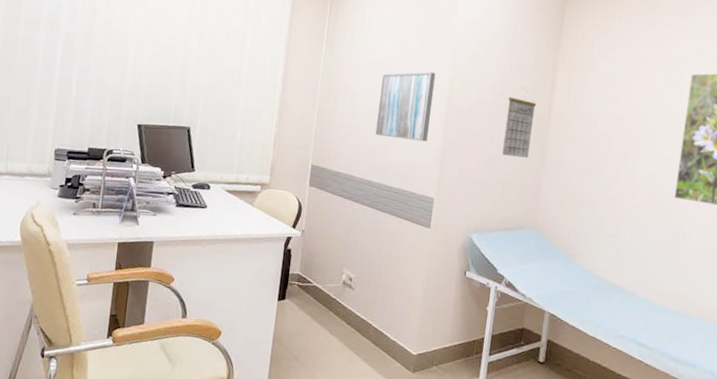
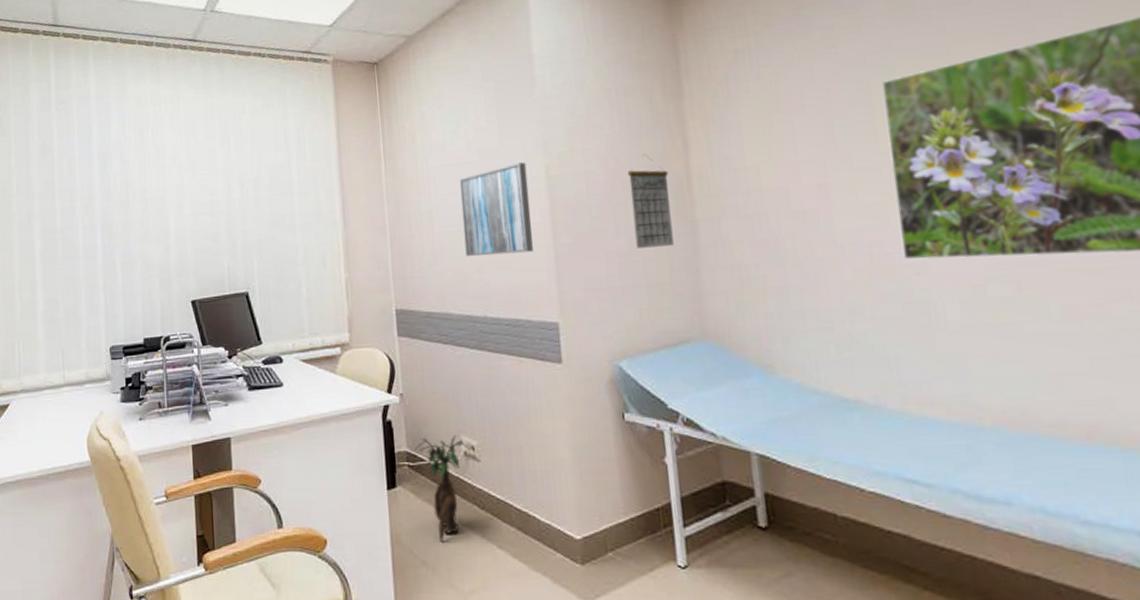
decorative plant: none [306,265,349,345] -> present [415,434,470,543]

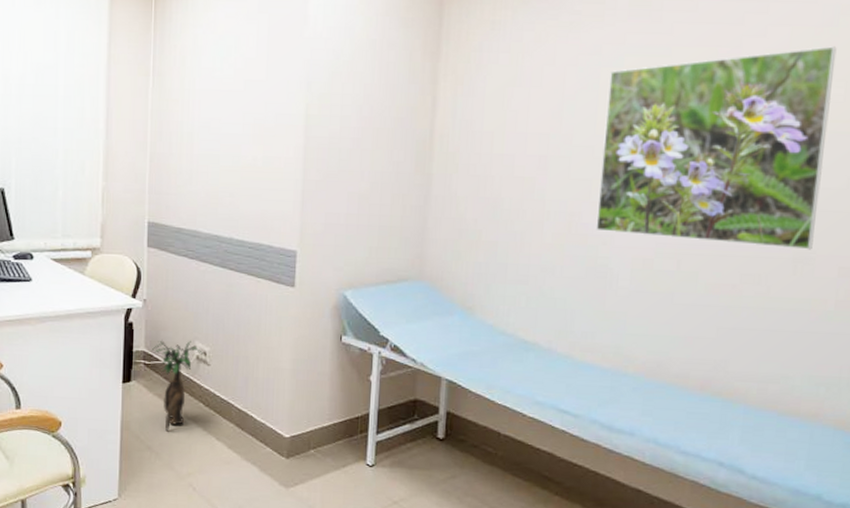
wall art: present [459,162,533,257] -> none [220,98,288,184]
calendar: present [627,155,674,249] -> none [376,107,415,194]

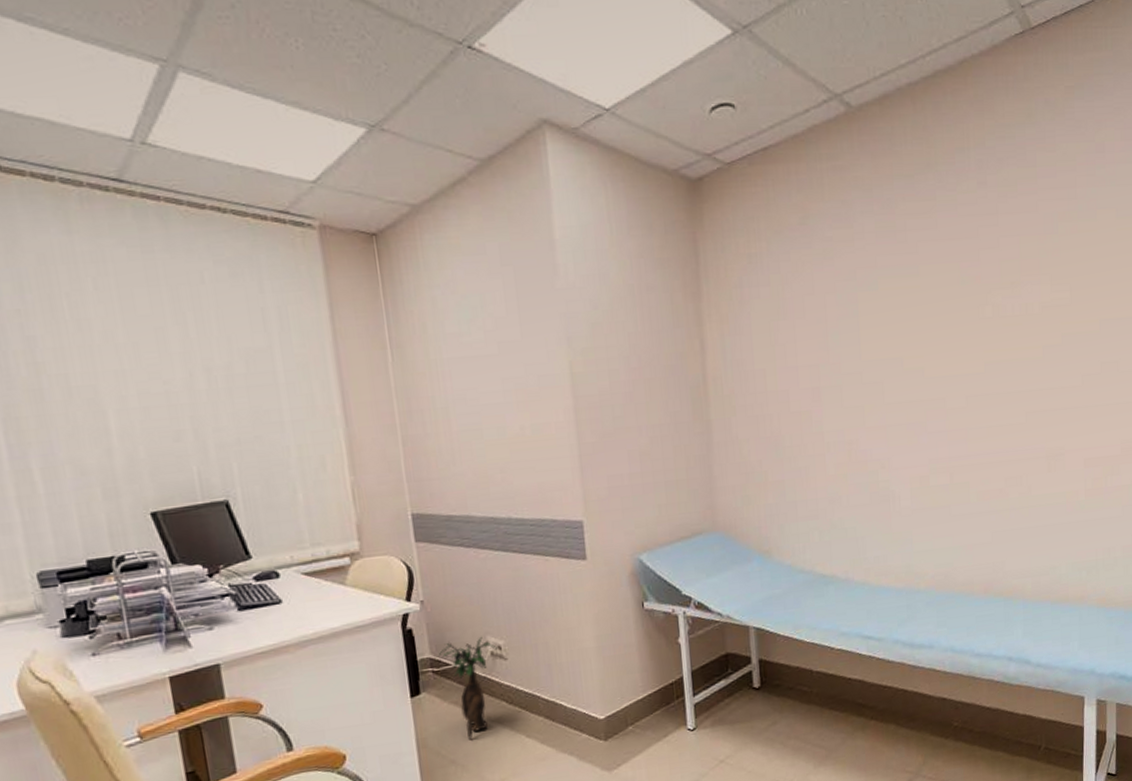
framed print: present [596,46,837,250] -> none [867,252,1061,456]

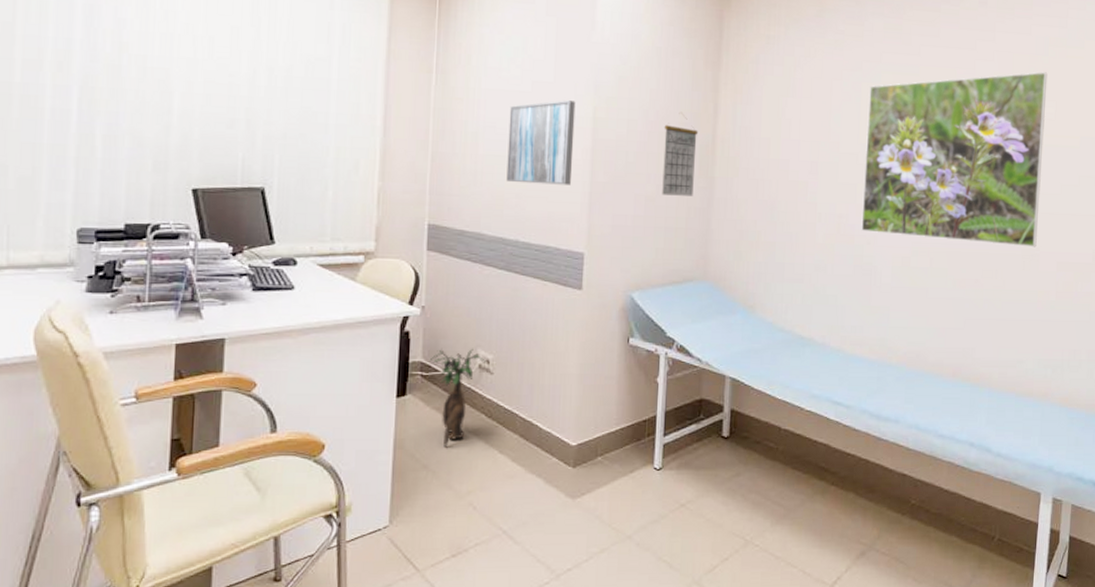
wall art: none [478,357,557,457] -> present [506,100,576,185]
calendar: none [648,354,690,447] -> present [662,113,699,196]
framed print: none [867,252,1061,456] -> present [861,72,1048,247]

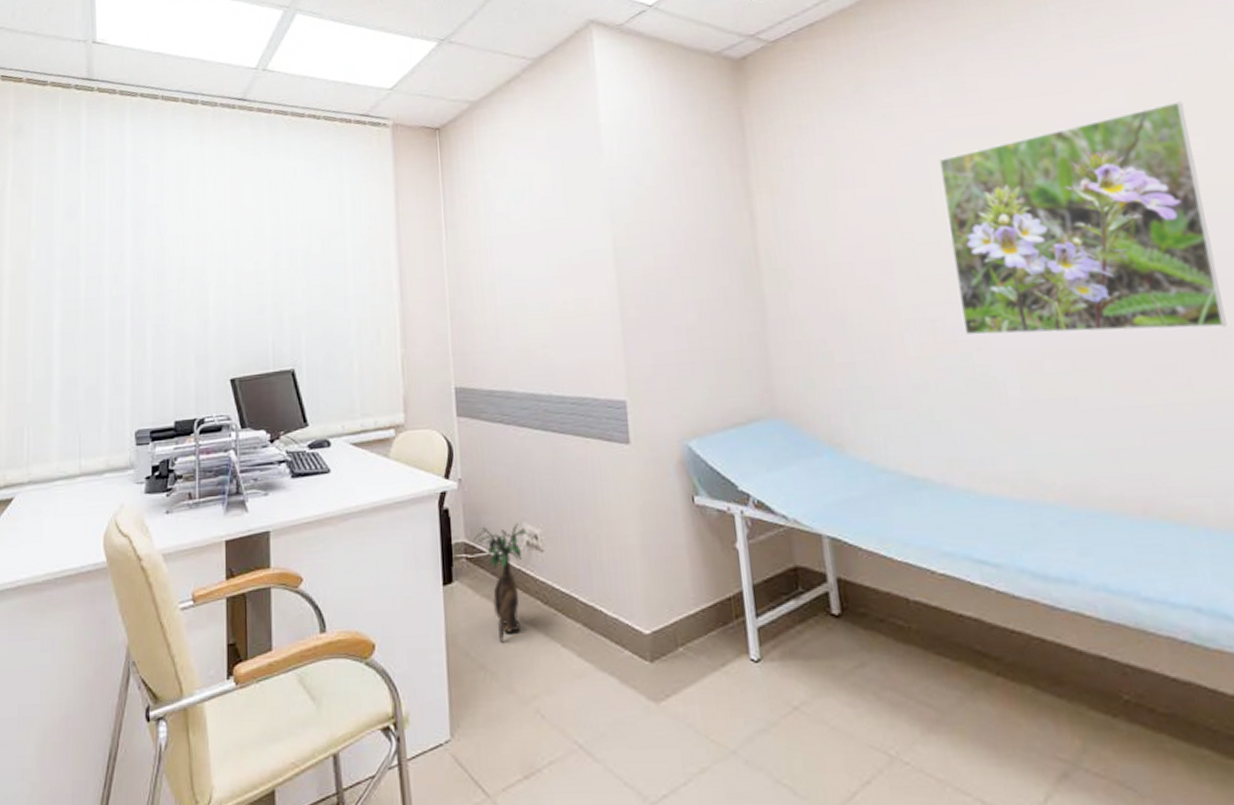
wall art: present [506,100,576,185] -> none [524,233,600,332]
calendar: present [662,113,699,196] -> none [695,227,742,323]

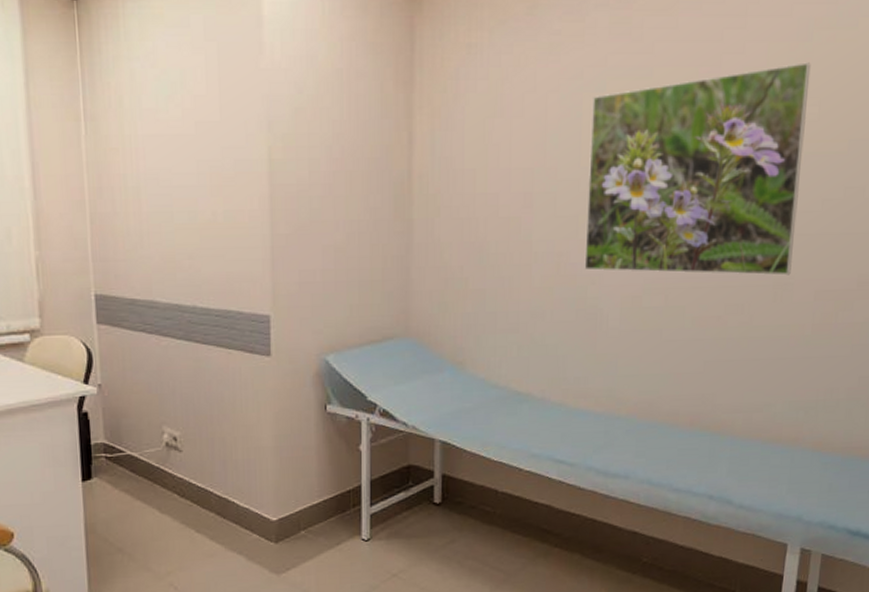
decorative plant: present [474,522,533,643] -> none [113,425,173,530]

